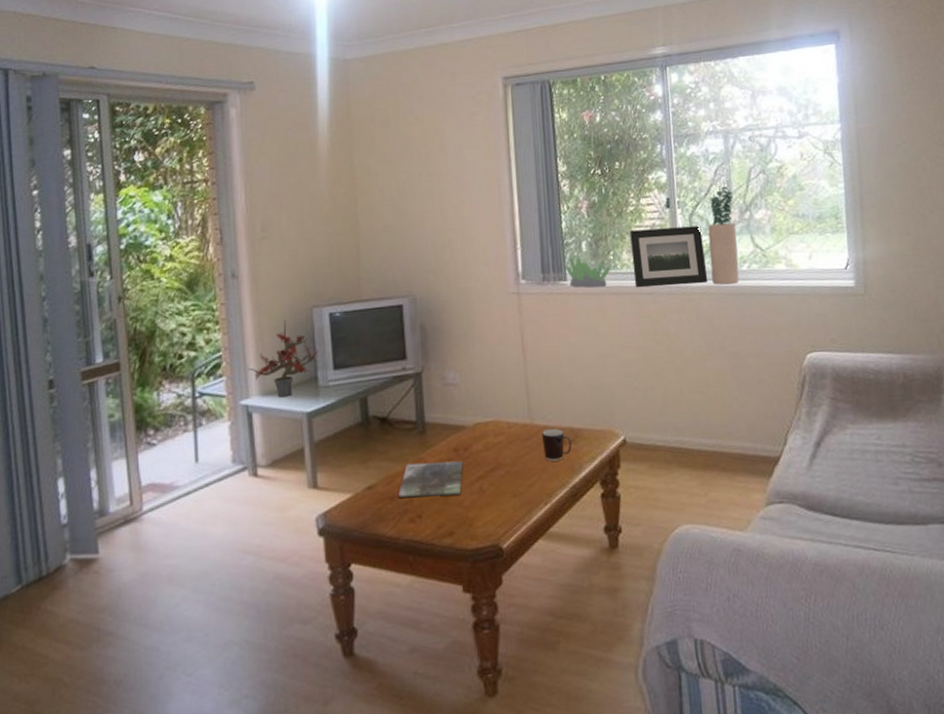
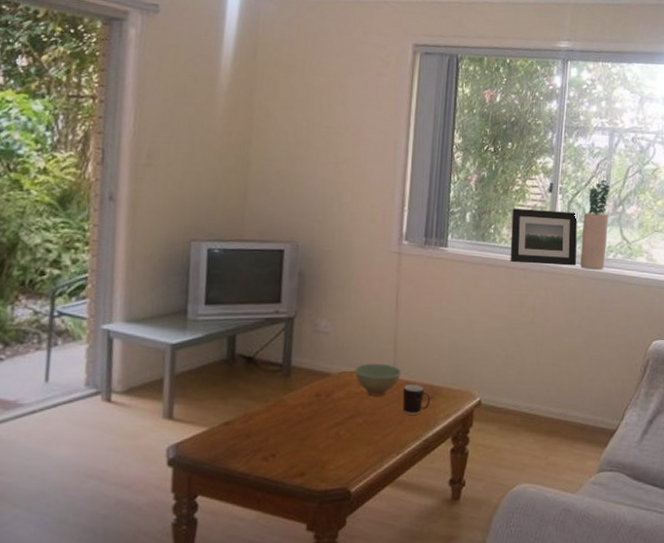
potted plant: present [247,320,318,397] -> none [114,249,191,326]
magazine: present [397,461,463,498] -> none [254,403,323,438]
bowl: none [489,410,538,446] -> present [354,363,402,397]
succulent plant: present [566,255,612,288] -> none [448,224,492,258]

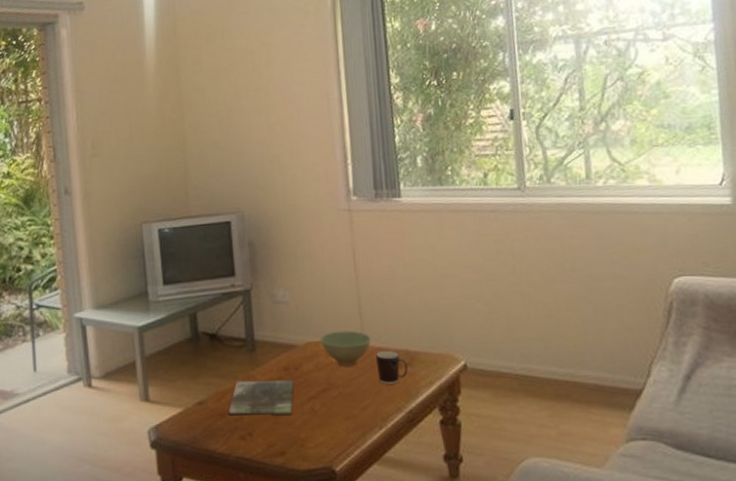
magazine: none [254,403,323,438] -> present [228,380,294,415]
picture frame: present [510,208,578,266] -> none [469,138,558,205]
vase: present [580,176,611,270] -> none [557,91,594,203]

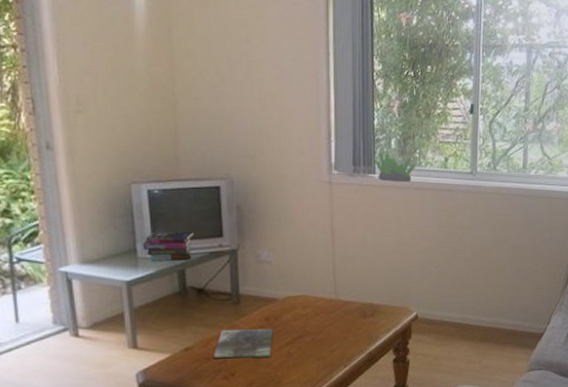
books: none [154,272,205,305] -> present [143,232,194,261]
bowl: present [320,330,372,367] -> none [299,287,343,317]
mug: present [375,350,408,384] -> none [344,303,370,331]
succulent plant: none [399,170,450,205] -> present [375,151,417,183]

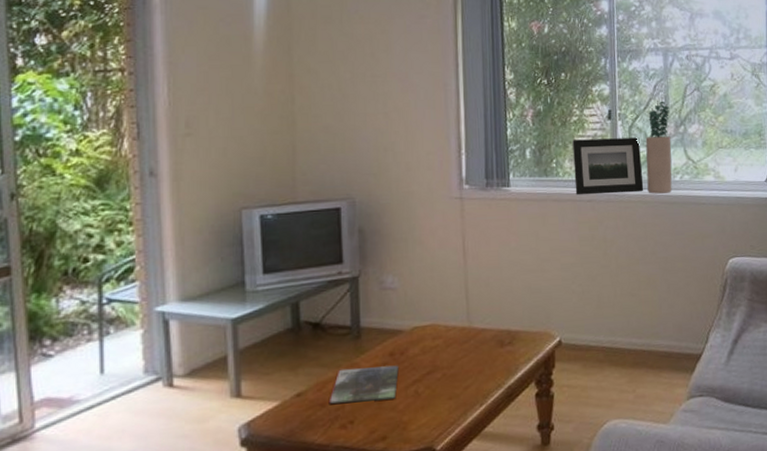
books: present [143,232,194,261] -> none [252,259,310,295]
succulent plant: present [375,151,417,183] -> none [509,162,555,195]
picture frame: none [435,132,500,185] -> present [572,137,644,195]
vase: none [504,94,530,187] -> present [645,97,672,194]

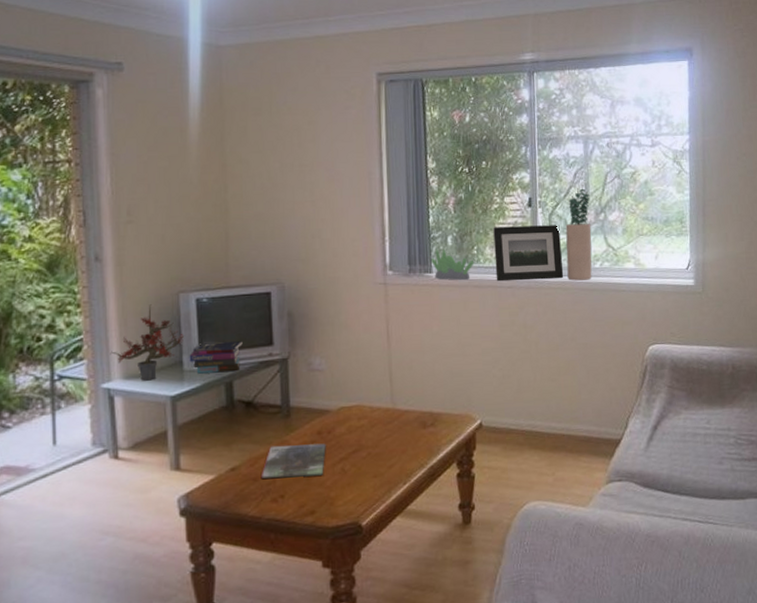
potted plant: none [165,221,246,303] -> present [110,304,184,381]
books: none [252,259,310,295] -> present [189,341,243,374]
succulent plant: none [509,162,555,195] -> present [431,248,476,281]

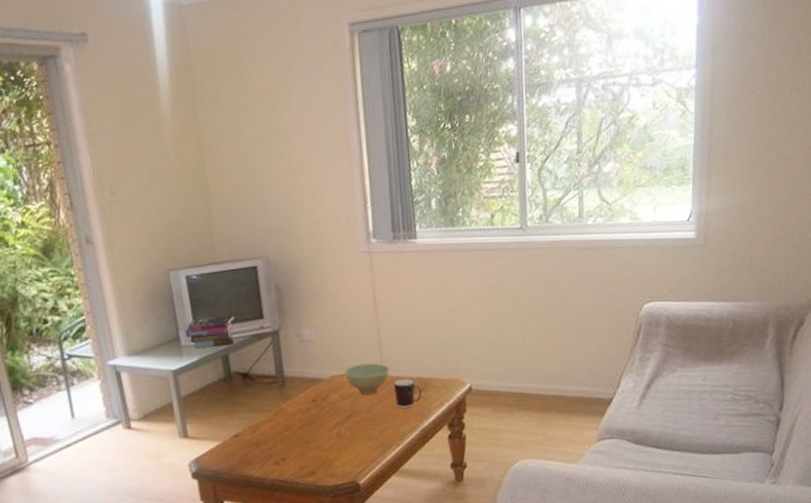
potted plant: present [110,304,184,381] -> none [111,283,178,357]
magazine: present [261,443,326,479] -> none [262,410,322,444]
bowl: none [353,395,400,429] -> present [344,363,390,395]
mug: none [402,412,431,444] -> present [393,378,422,408]
succulent plant: present [431,248,476,281] -> none [415,212,461,246]
picture frame: present [493,225,564,282] -> none [479,180,554,245]
vase: present [565,185,592,281] -> none [556,134,585,240]

